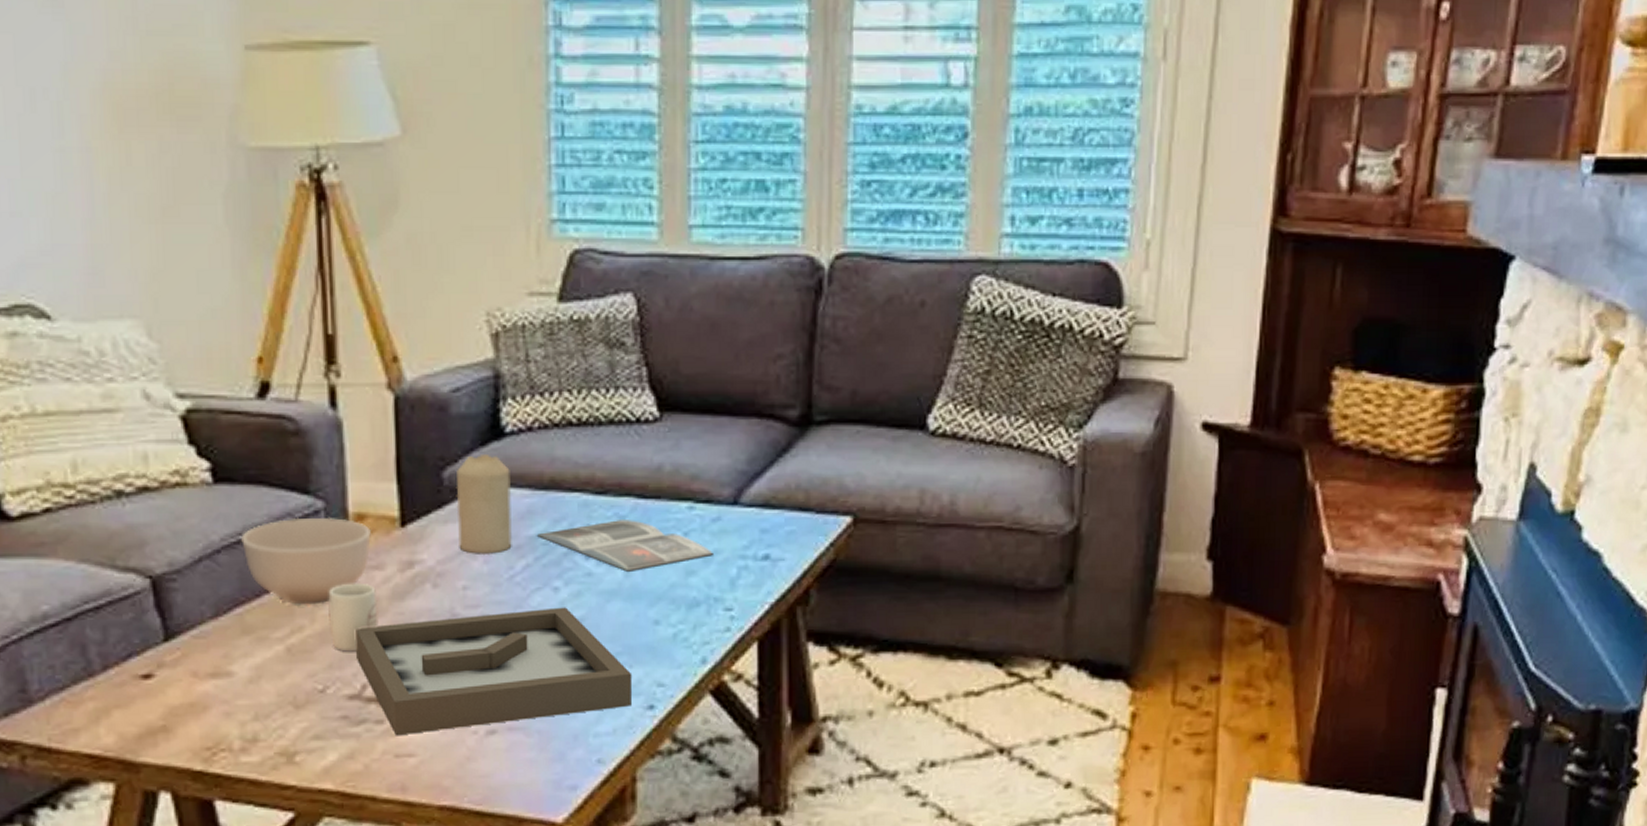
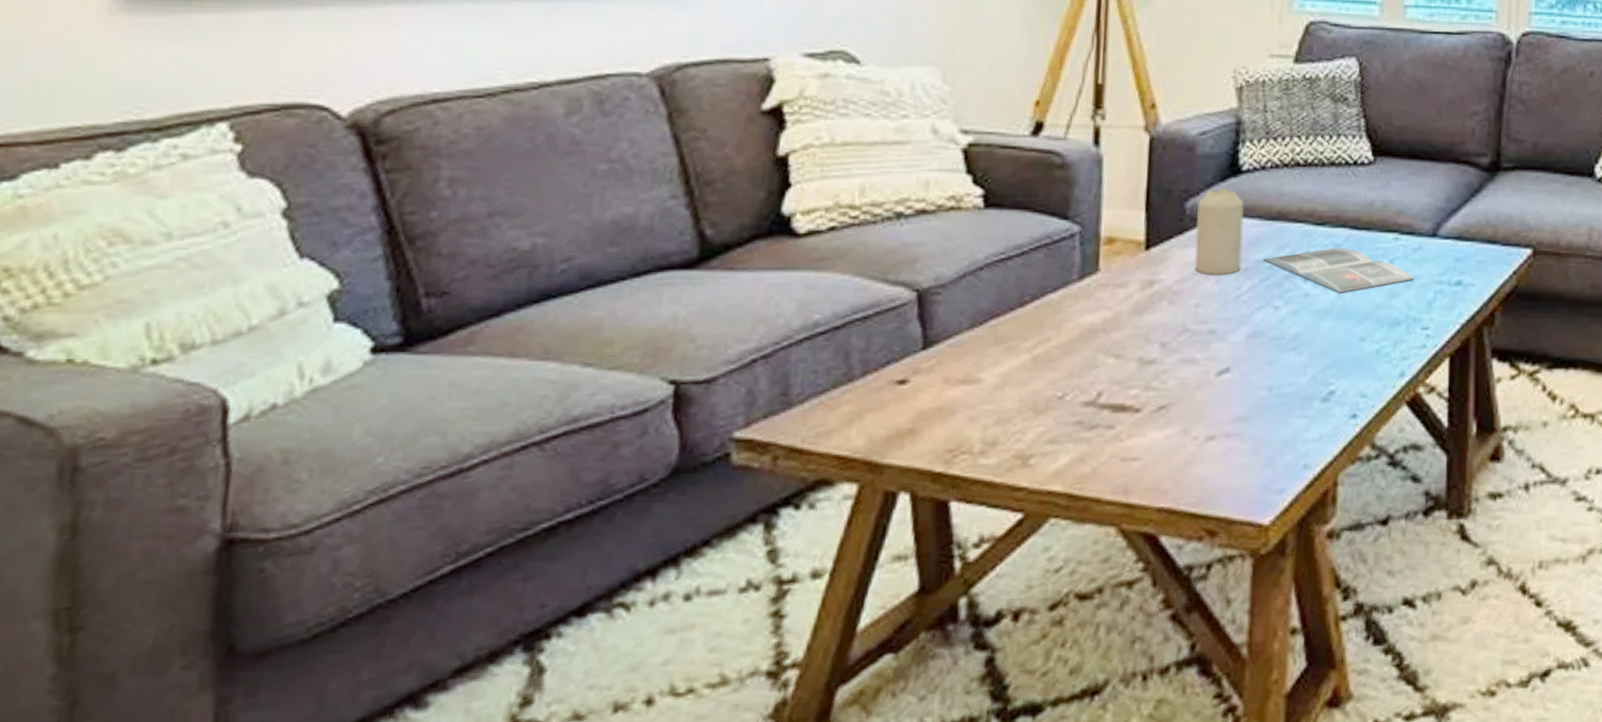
bowl: present [241,517,371,605] -> none [1003,239,1119,318]
mug: present [328,583,379,652] -> none [1073,299,1119,362]
decorative tray: present [354,607,633,736] -> none [1095,324,1339,441]

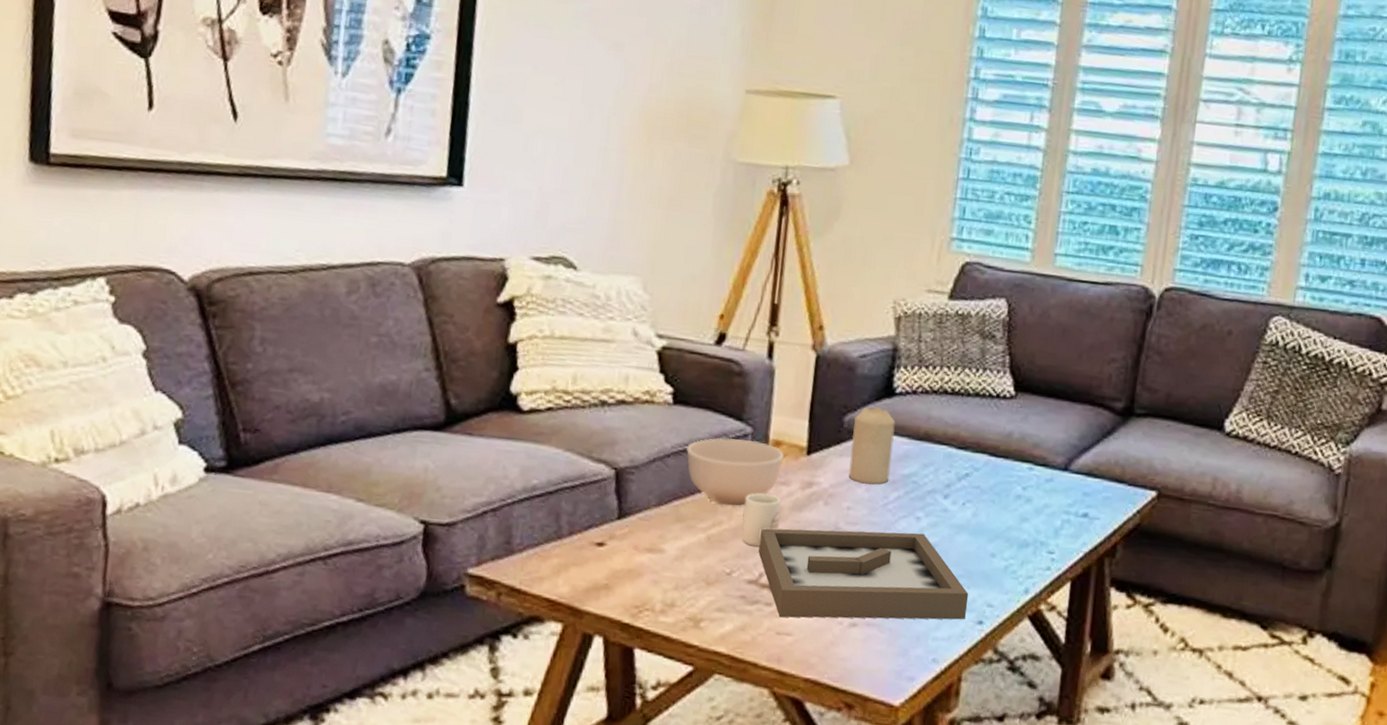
bowl: none [1003,239,1119,318] -> present [686,437,784,506]
mug: none [1073,299,1119,362] -> present [742,493,781,547]
decorative tray: none [1095,324,1339,441] -> present [758,528,969,620]
magazine: present [1262,248,1415,295] -> none [908,470,1045,514]

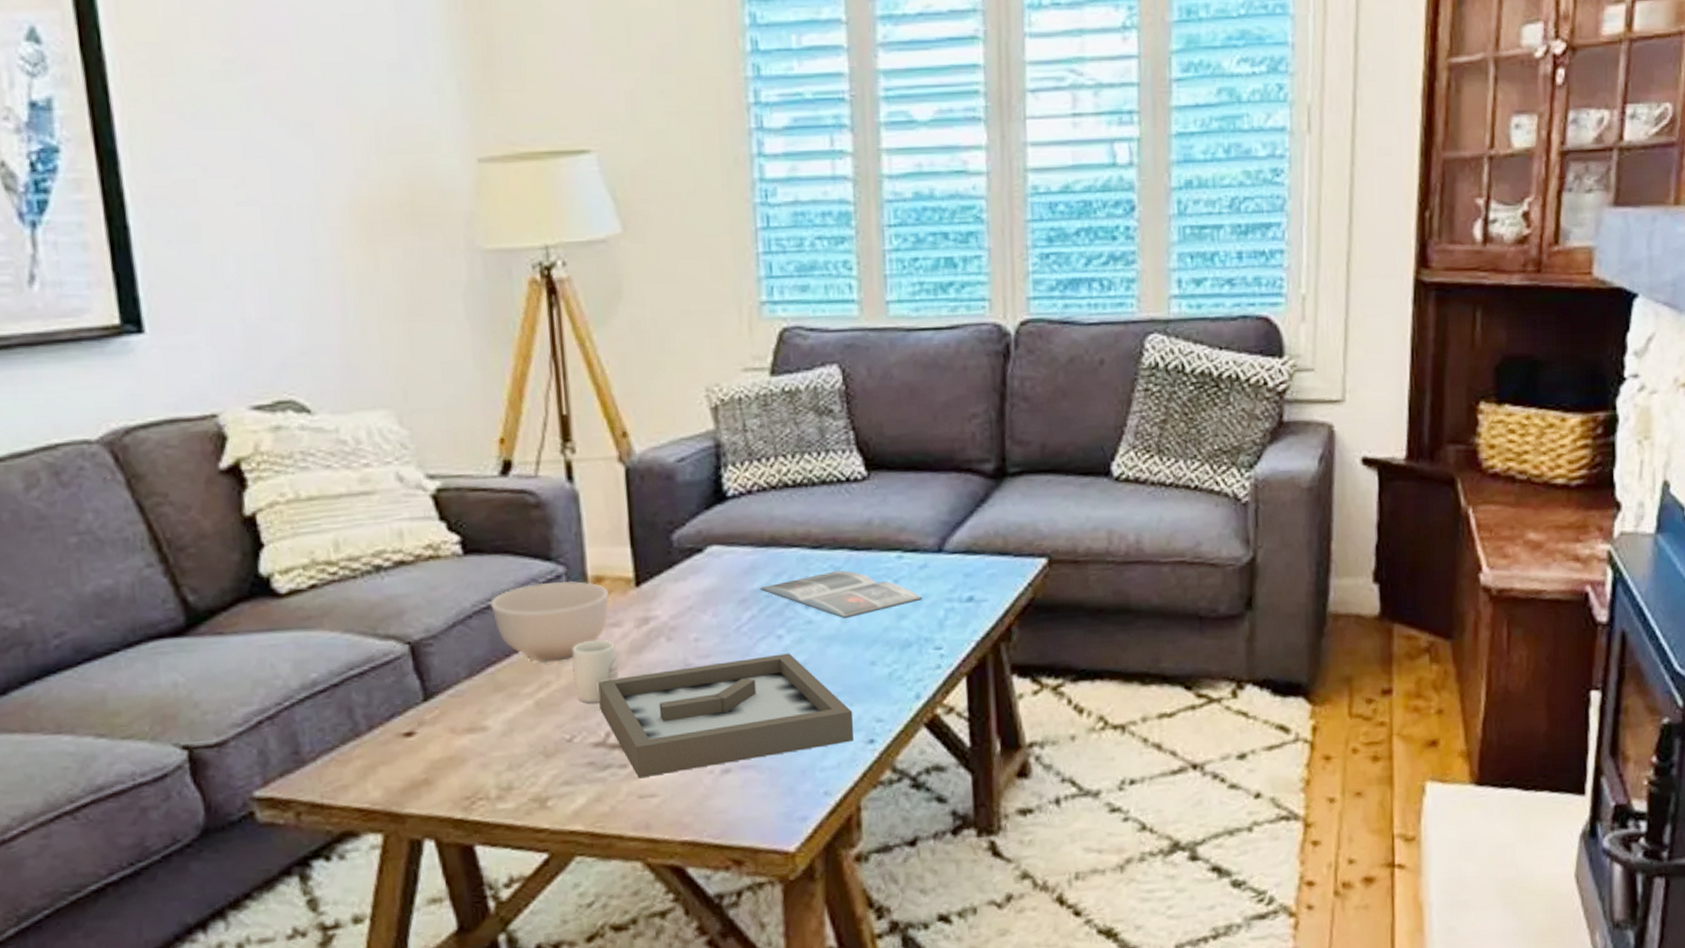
candle: present [848,406,895,486] -> none [684,516,738,609]
magazine: none [908,470,1045,514] -> present [759,570,923,619]

